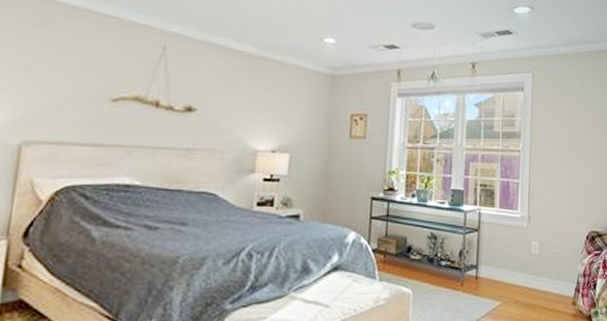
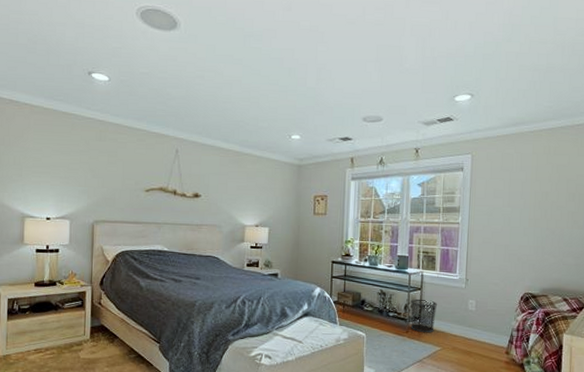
waste bin: none [465,242,498,285] -> present [410,299,438,333]

